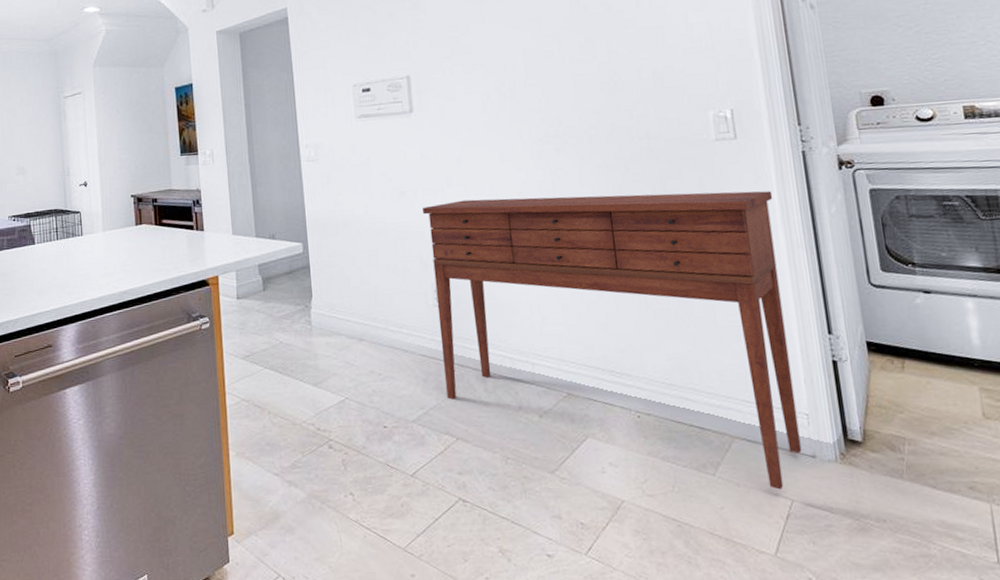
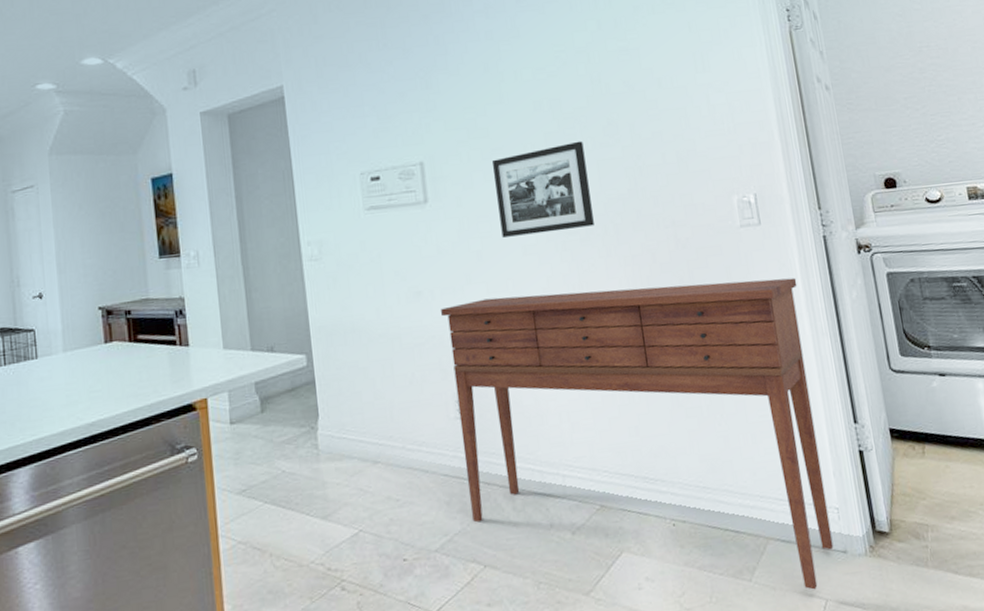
picture frame: none [473,57,569,145] -> present [491,141,594,238]

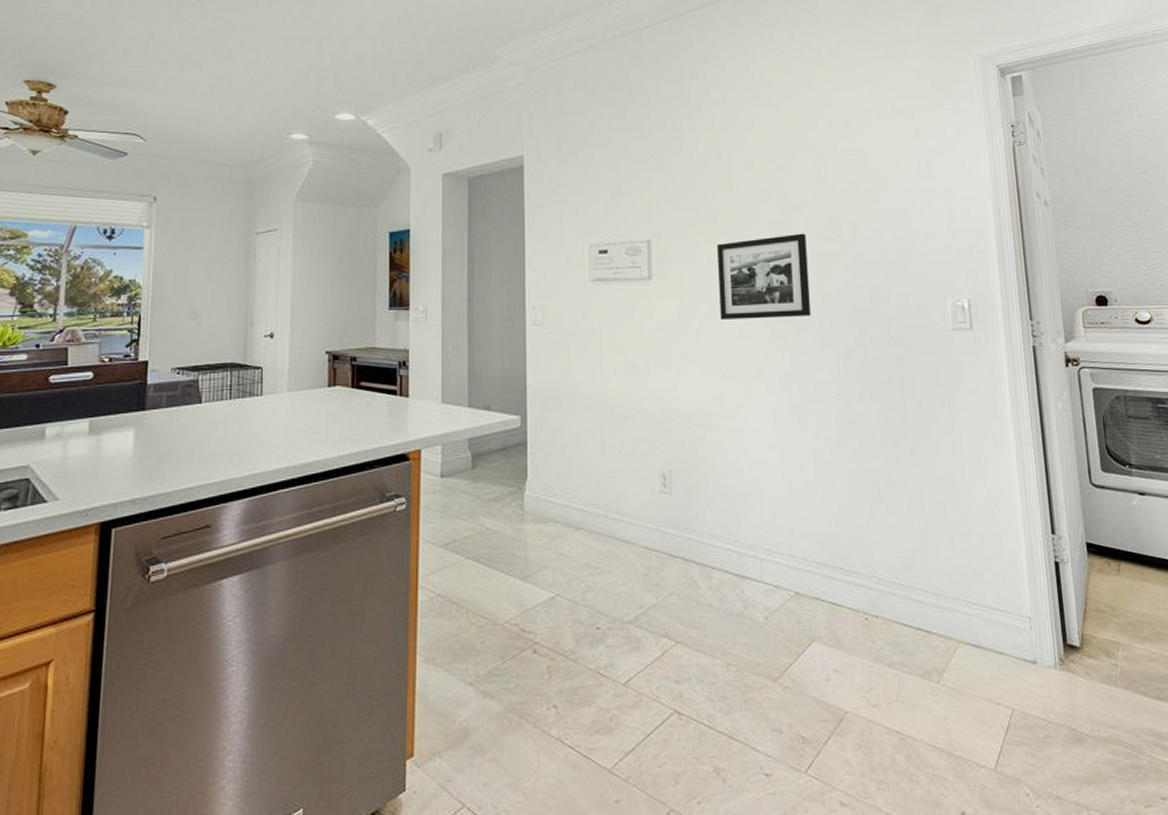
console table: present [440,277,834,590] -> none [654,377,1024,698]

